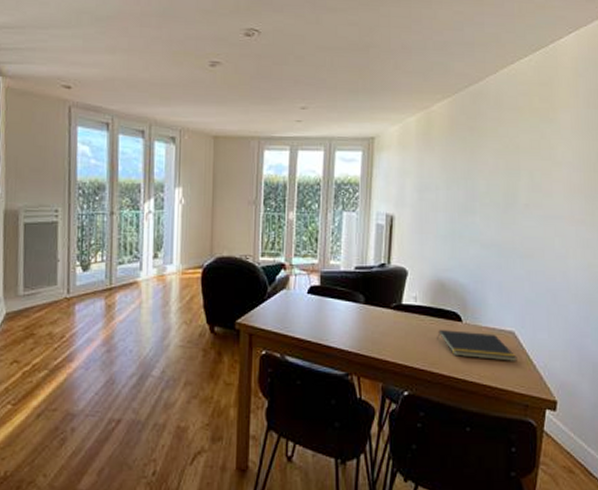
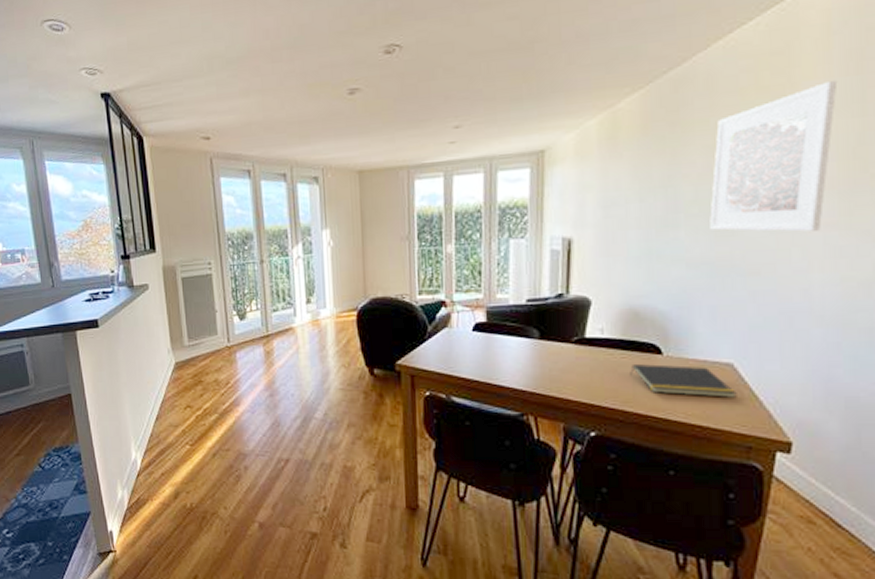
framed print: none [498,110,583,225] -> present [710,80,838,232]

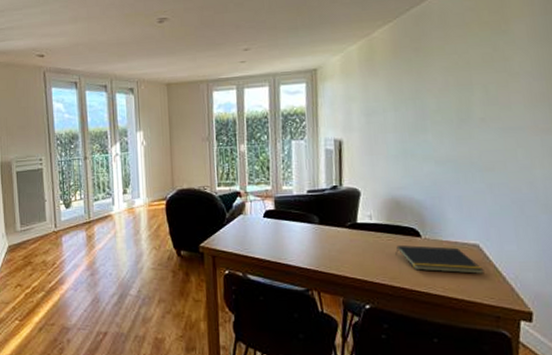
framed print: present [710,80,838,232] -> none [450,18,540,136]

